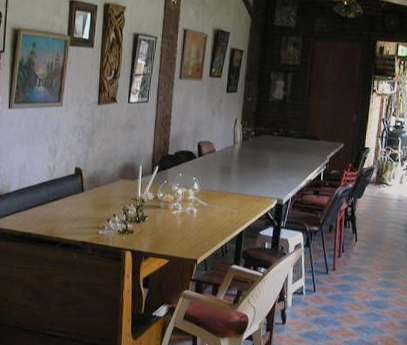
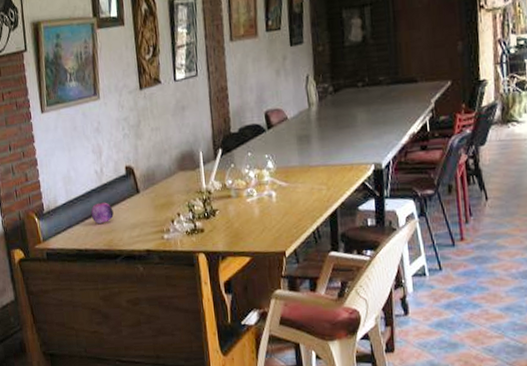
fruit: none [38,194,59,213] -> present [90,202,114,224]

